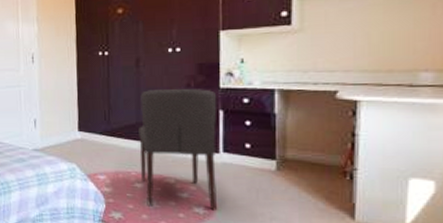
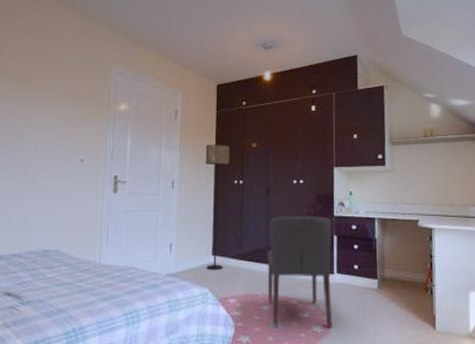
floor lamp: none [65,13,93,147] -> present [205,145,230,271]

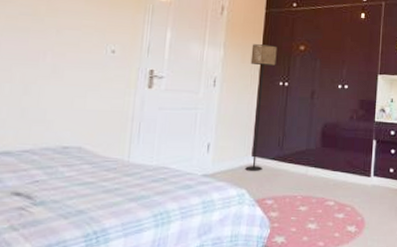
chair: present [267,216,332,329] -> none [305,120,372,229]

